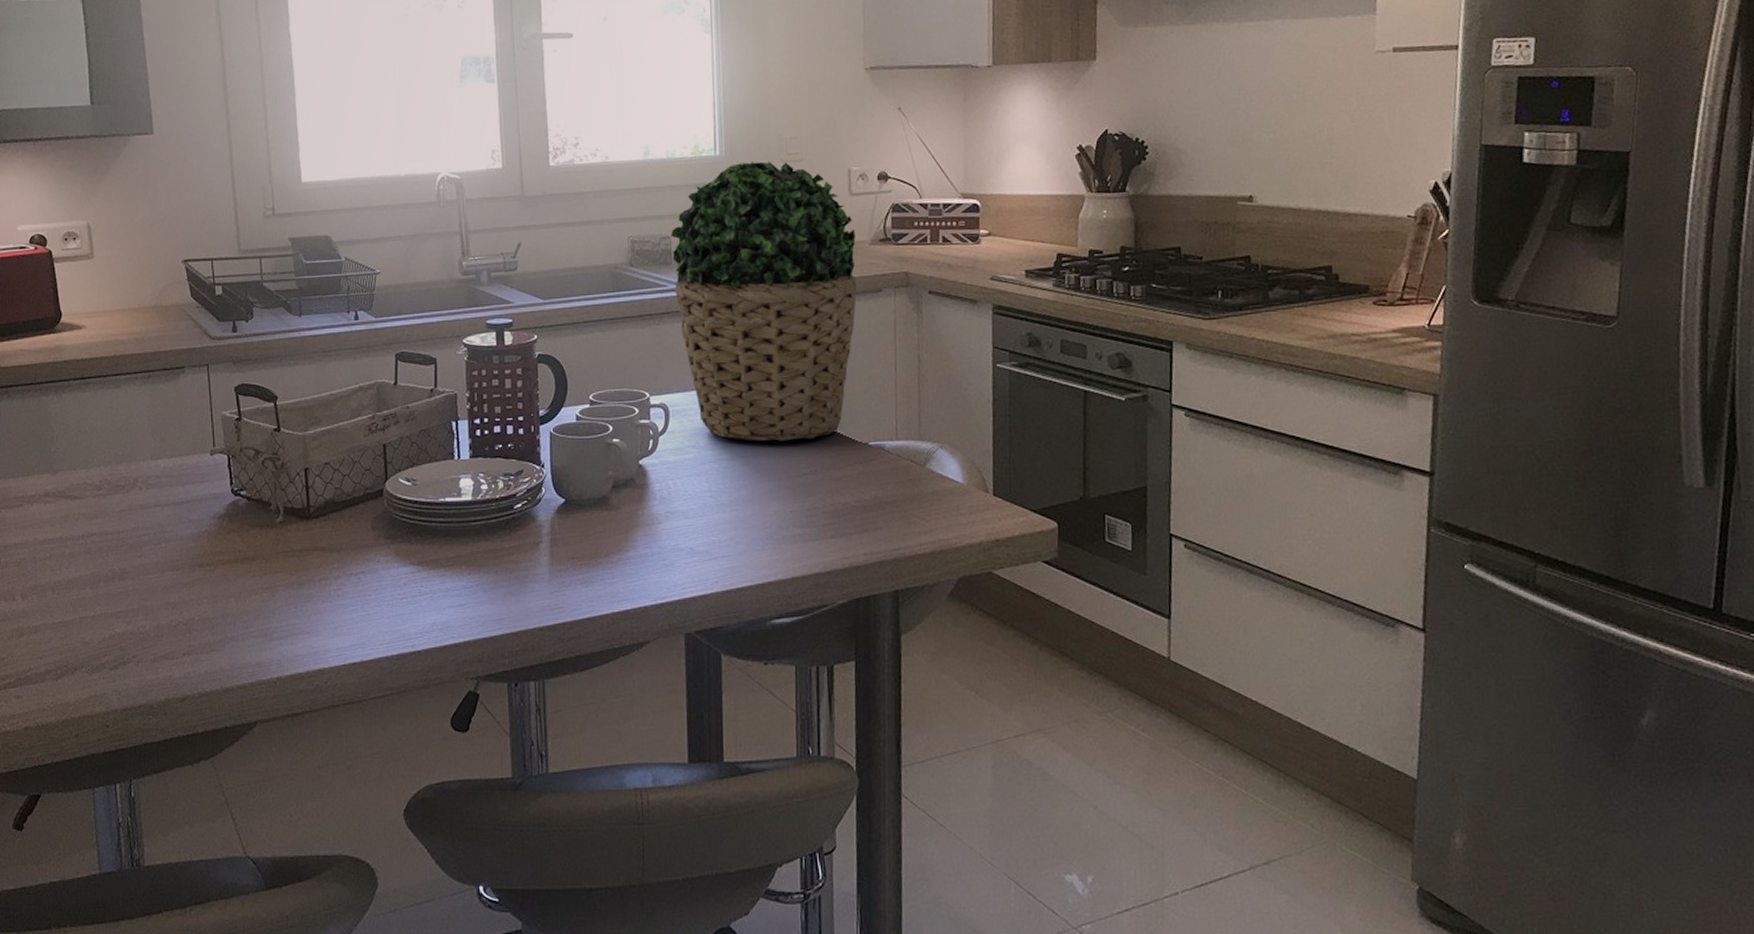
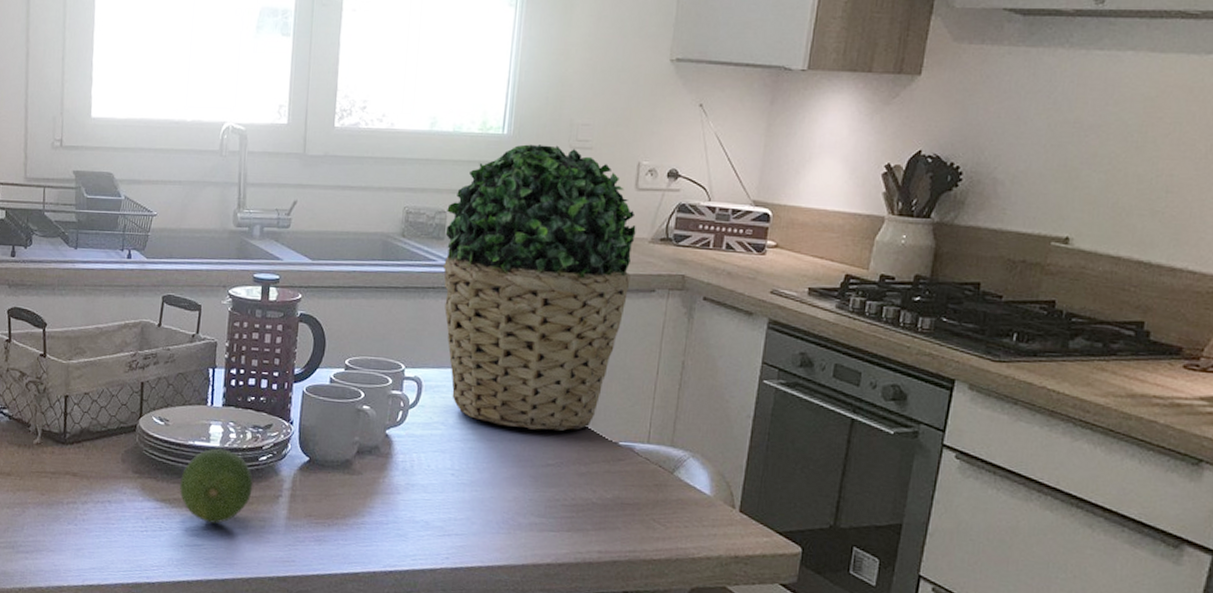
fruit: none [435,502,511,580] -> present [180,448,253,524]

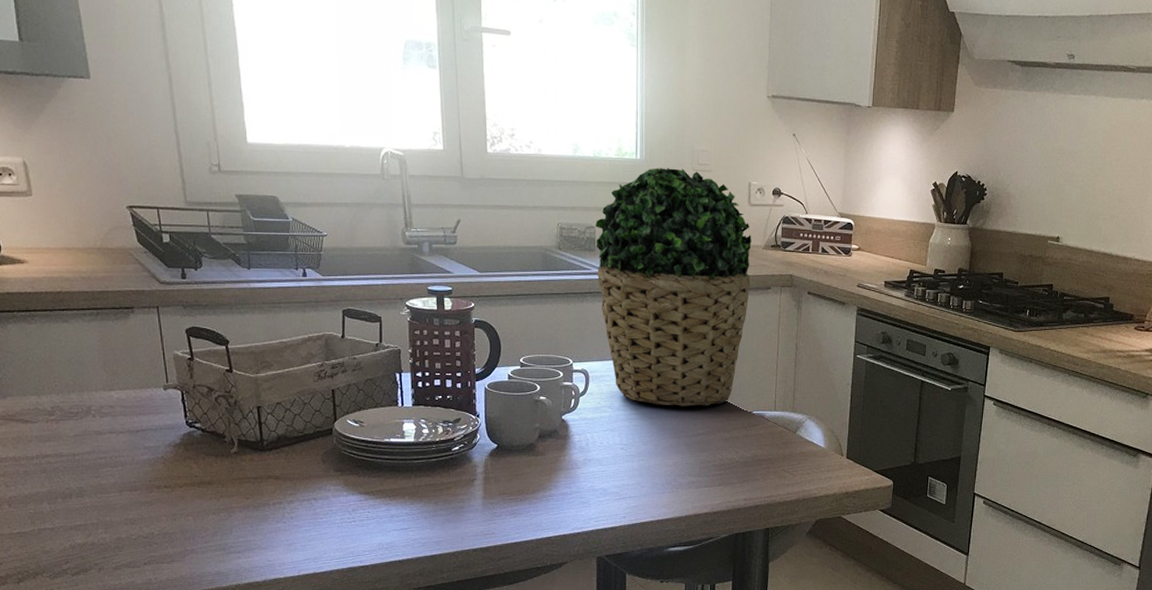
fruit: present [180,448,253,524] -> none [381,443,449,509]

